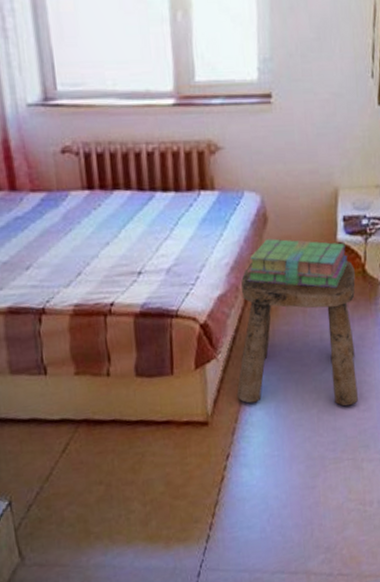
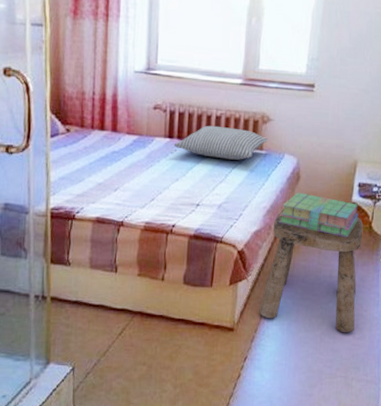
pillow: none [96,165,220,209] -> present [173,125,268,160]

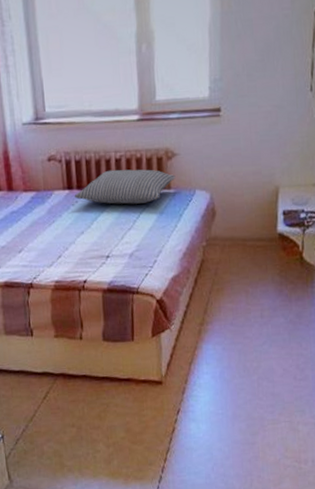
stool: present [259,208,363,333] -> none [187,248,295,375]
stack of books: present [278,192,359,238] -> none [197,229,287,273]

